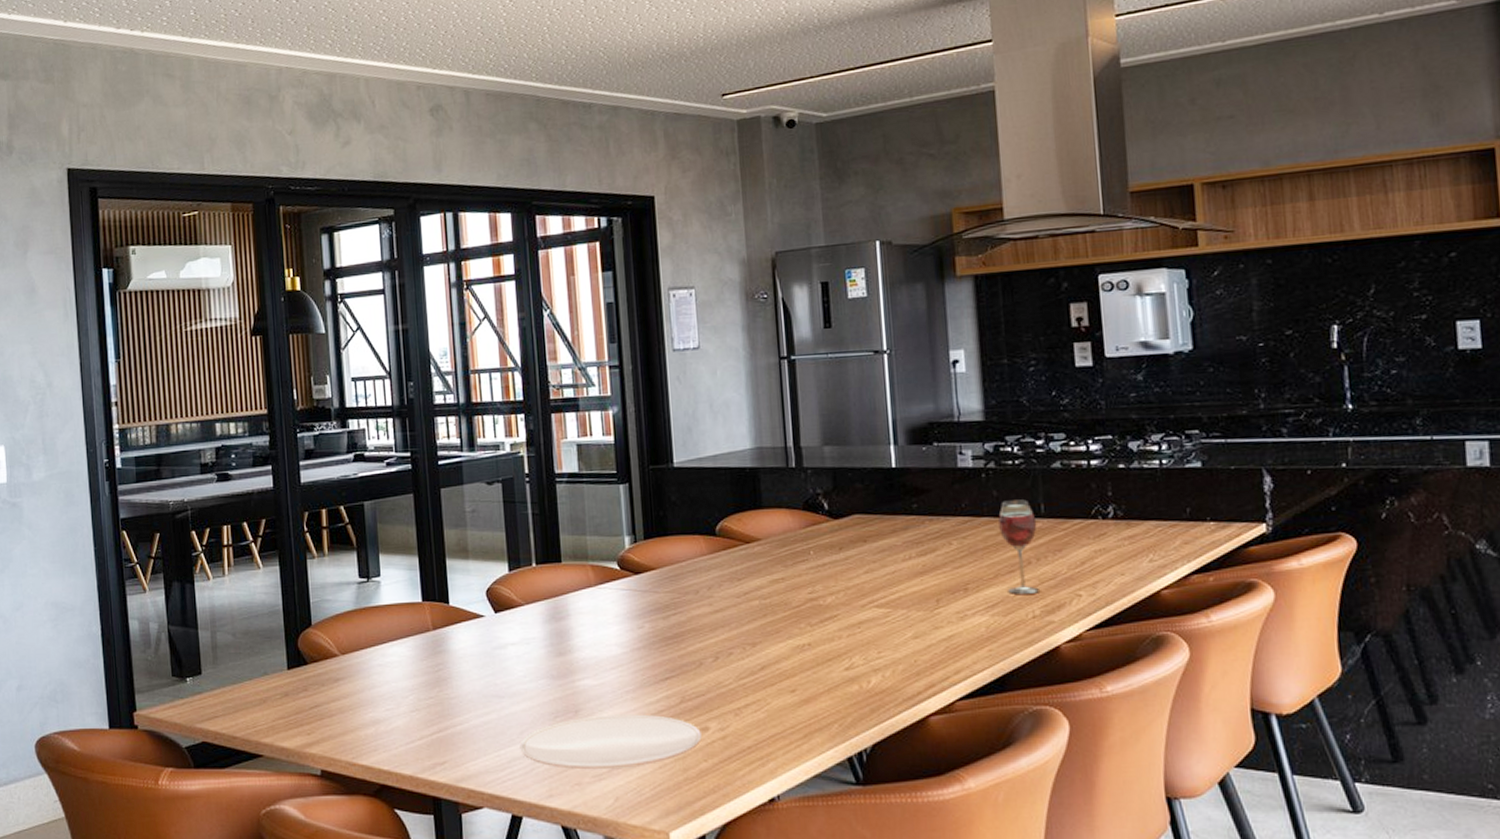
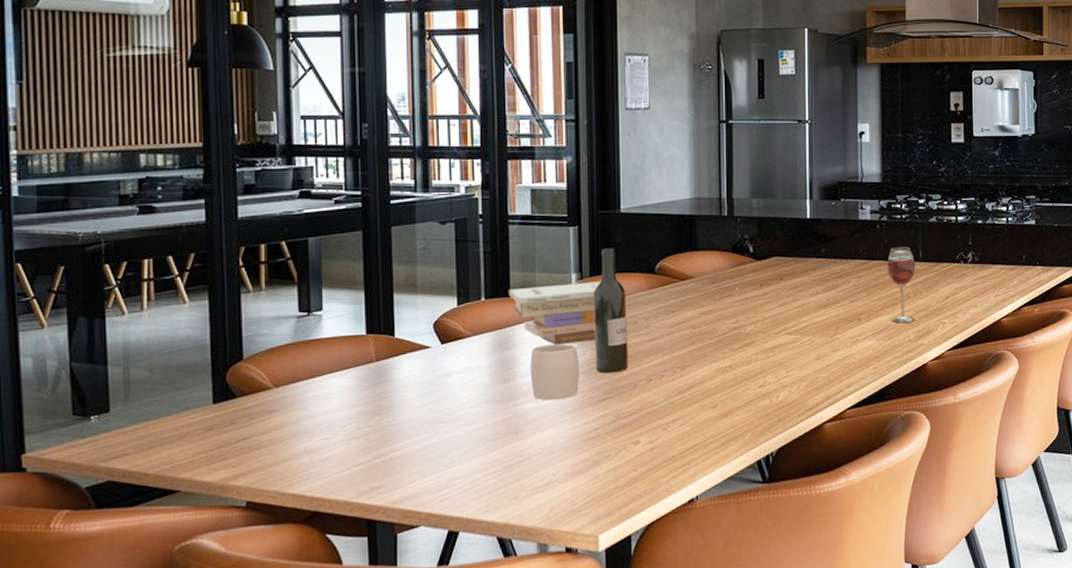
plate: present [519,714,702,770] -> none [460,432,632,485]
books: none [560,545,656,617] -> present [509,281,601,346]
mug: none [585,614,639,677] -> present [530,344,579,400]
wine bottle: none [648,507,692,649] -> present [593,248,628,374]

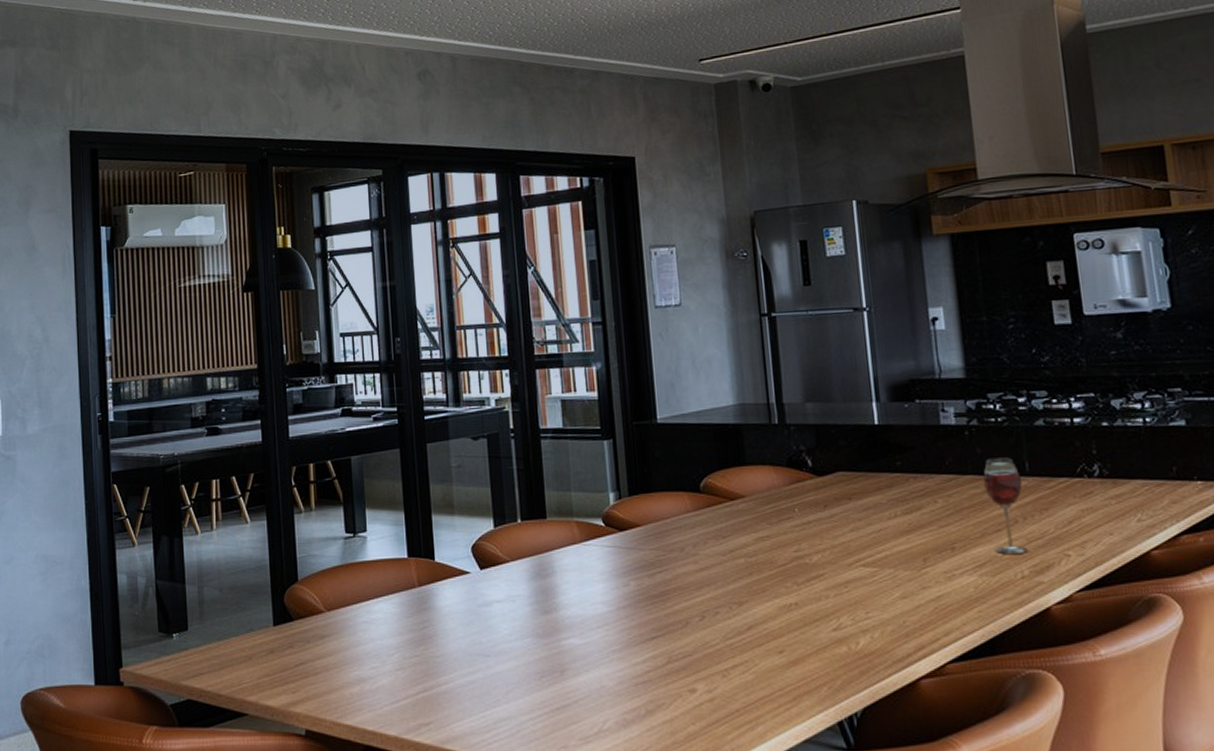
books: present [509,281,601,346] -> none [545,501,641,574]
mug: present [530,344,579,400] -> none [571,572,625,636]
wine bottle: present [593,248,628,374] -> none [633,463,678,608]

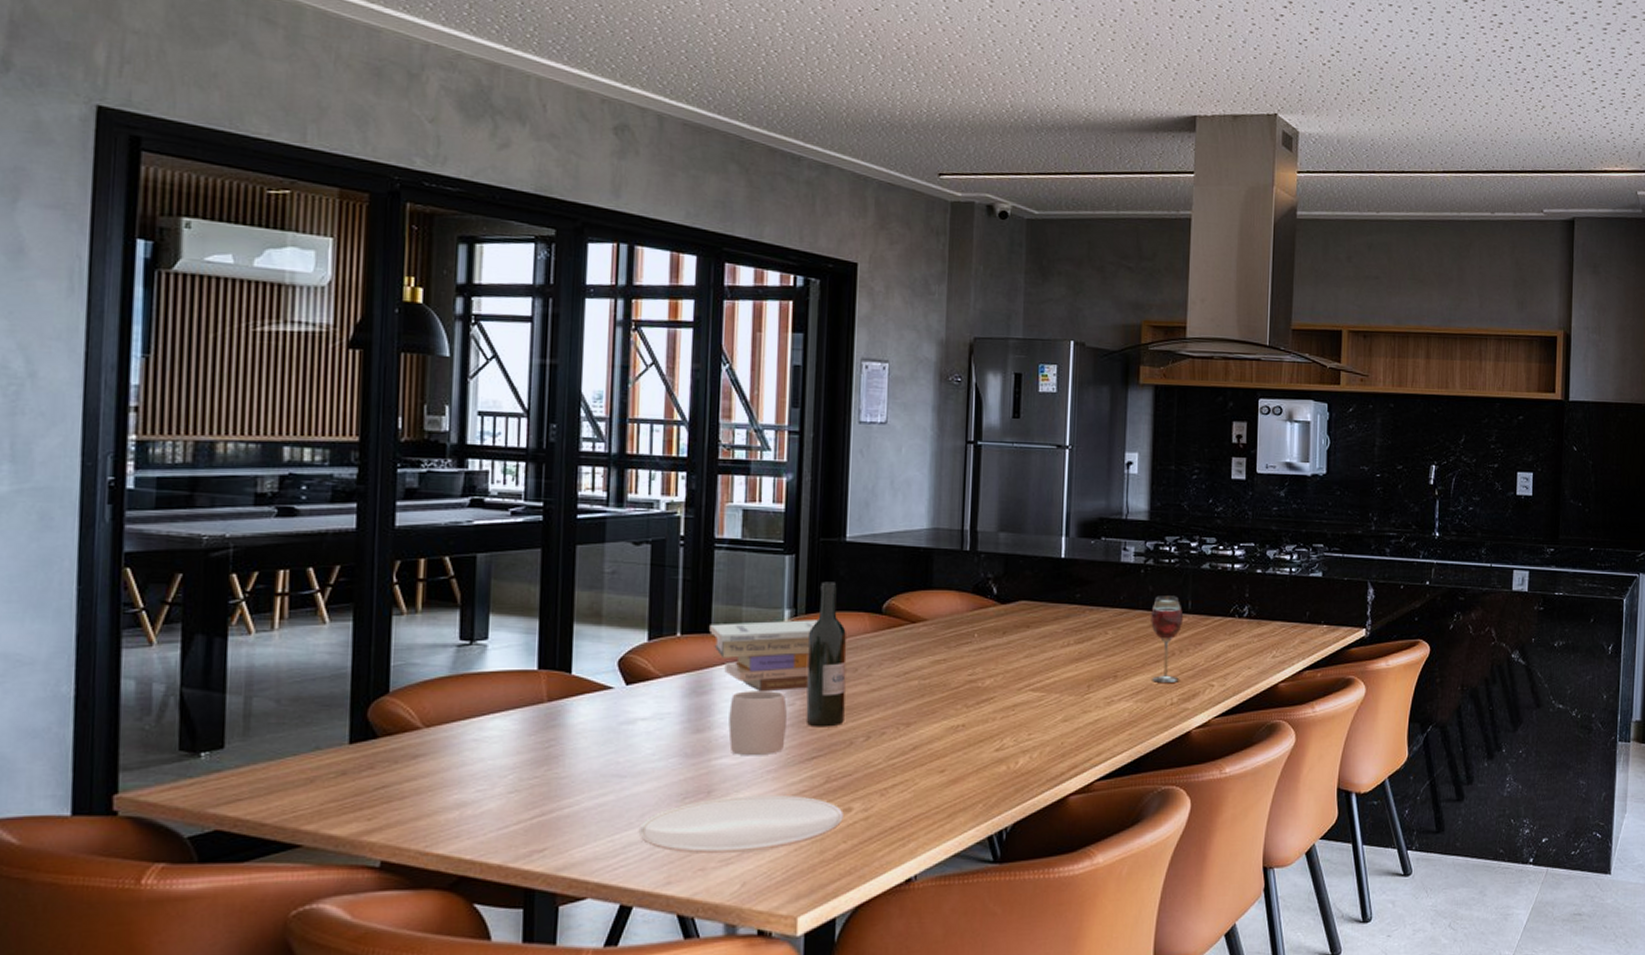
plate: none [505,674,689,732] -> present [638,795,844,854]
books: none [545,501,641,574] -> present [709,620,818,692]
mug: none [571,572,625,636] -> present [728,691,787,756]
wine bottle: none [633,463,678,608] -> present [805,582,847,727]

